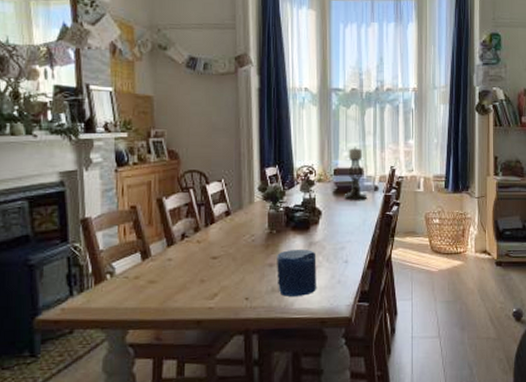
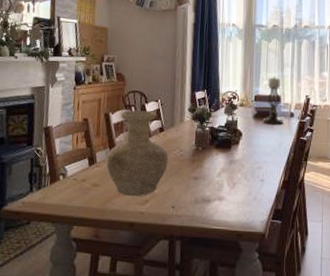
vase: none [163,193,238,292] -> present [106,110,168,197]
candle: present [277,248,317,296] -> none [200,165,236,209]

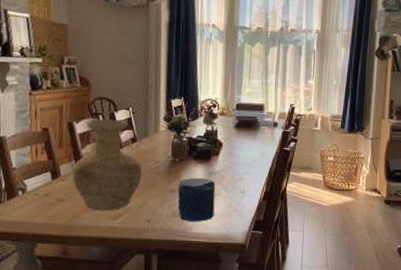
candle: none [200,165,236,209] -> present [177,177,216,221]
candle holder: present [263,75,284,125] -> none [244,83,267,135]

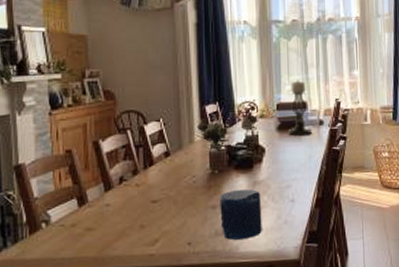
vase: present [71,119,142,212] -> none [100,133,178,238]
candle holder: none [244,83,267,135] -> present [288,79,313,136]

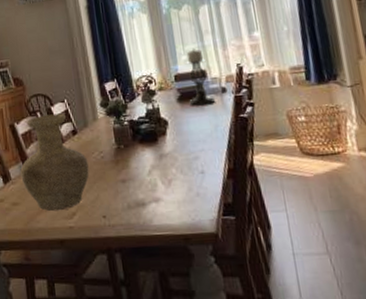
vase: none [100,133,178,238] -> present [20,113,89,212]
candle: present [220,188,262,240] -> none [128,162,174,213]

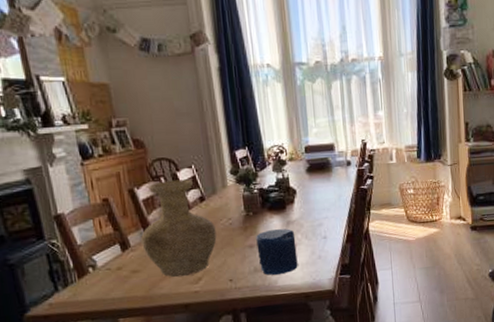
candle: none [128,162,174,213] -> present [256,228,298,275]
candle holder: present [185,48,216,106] -> none [315,121,341,177]

